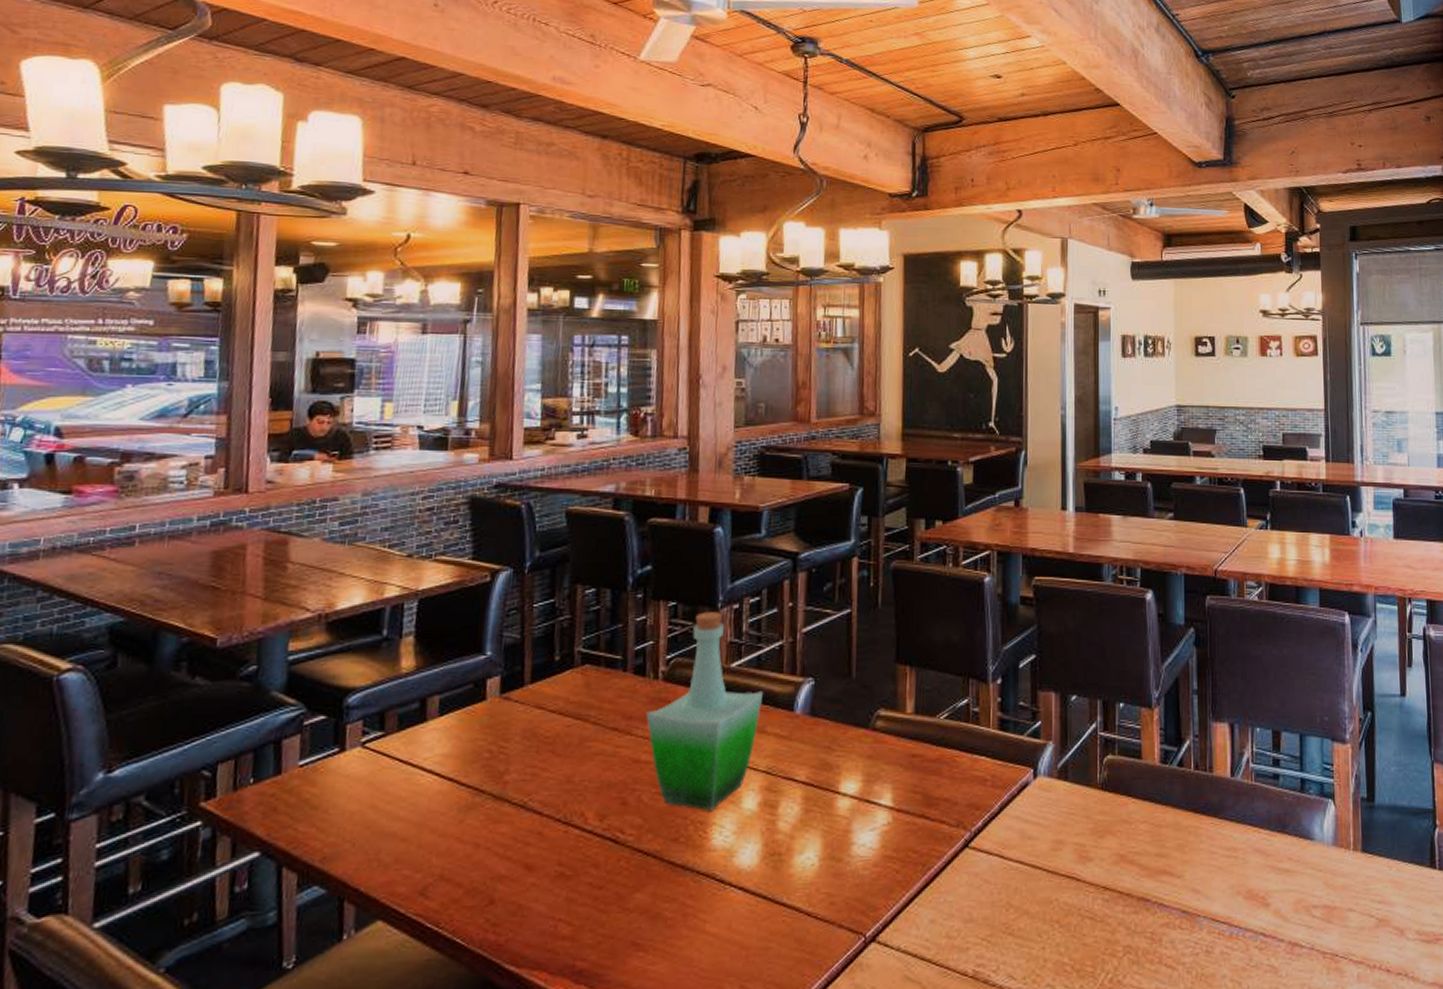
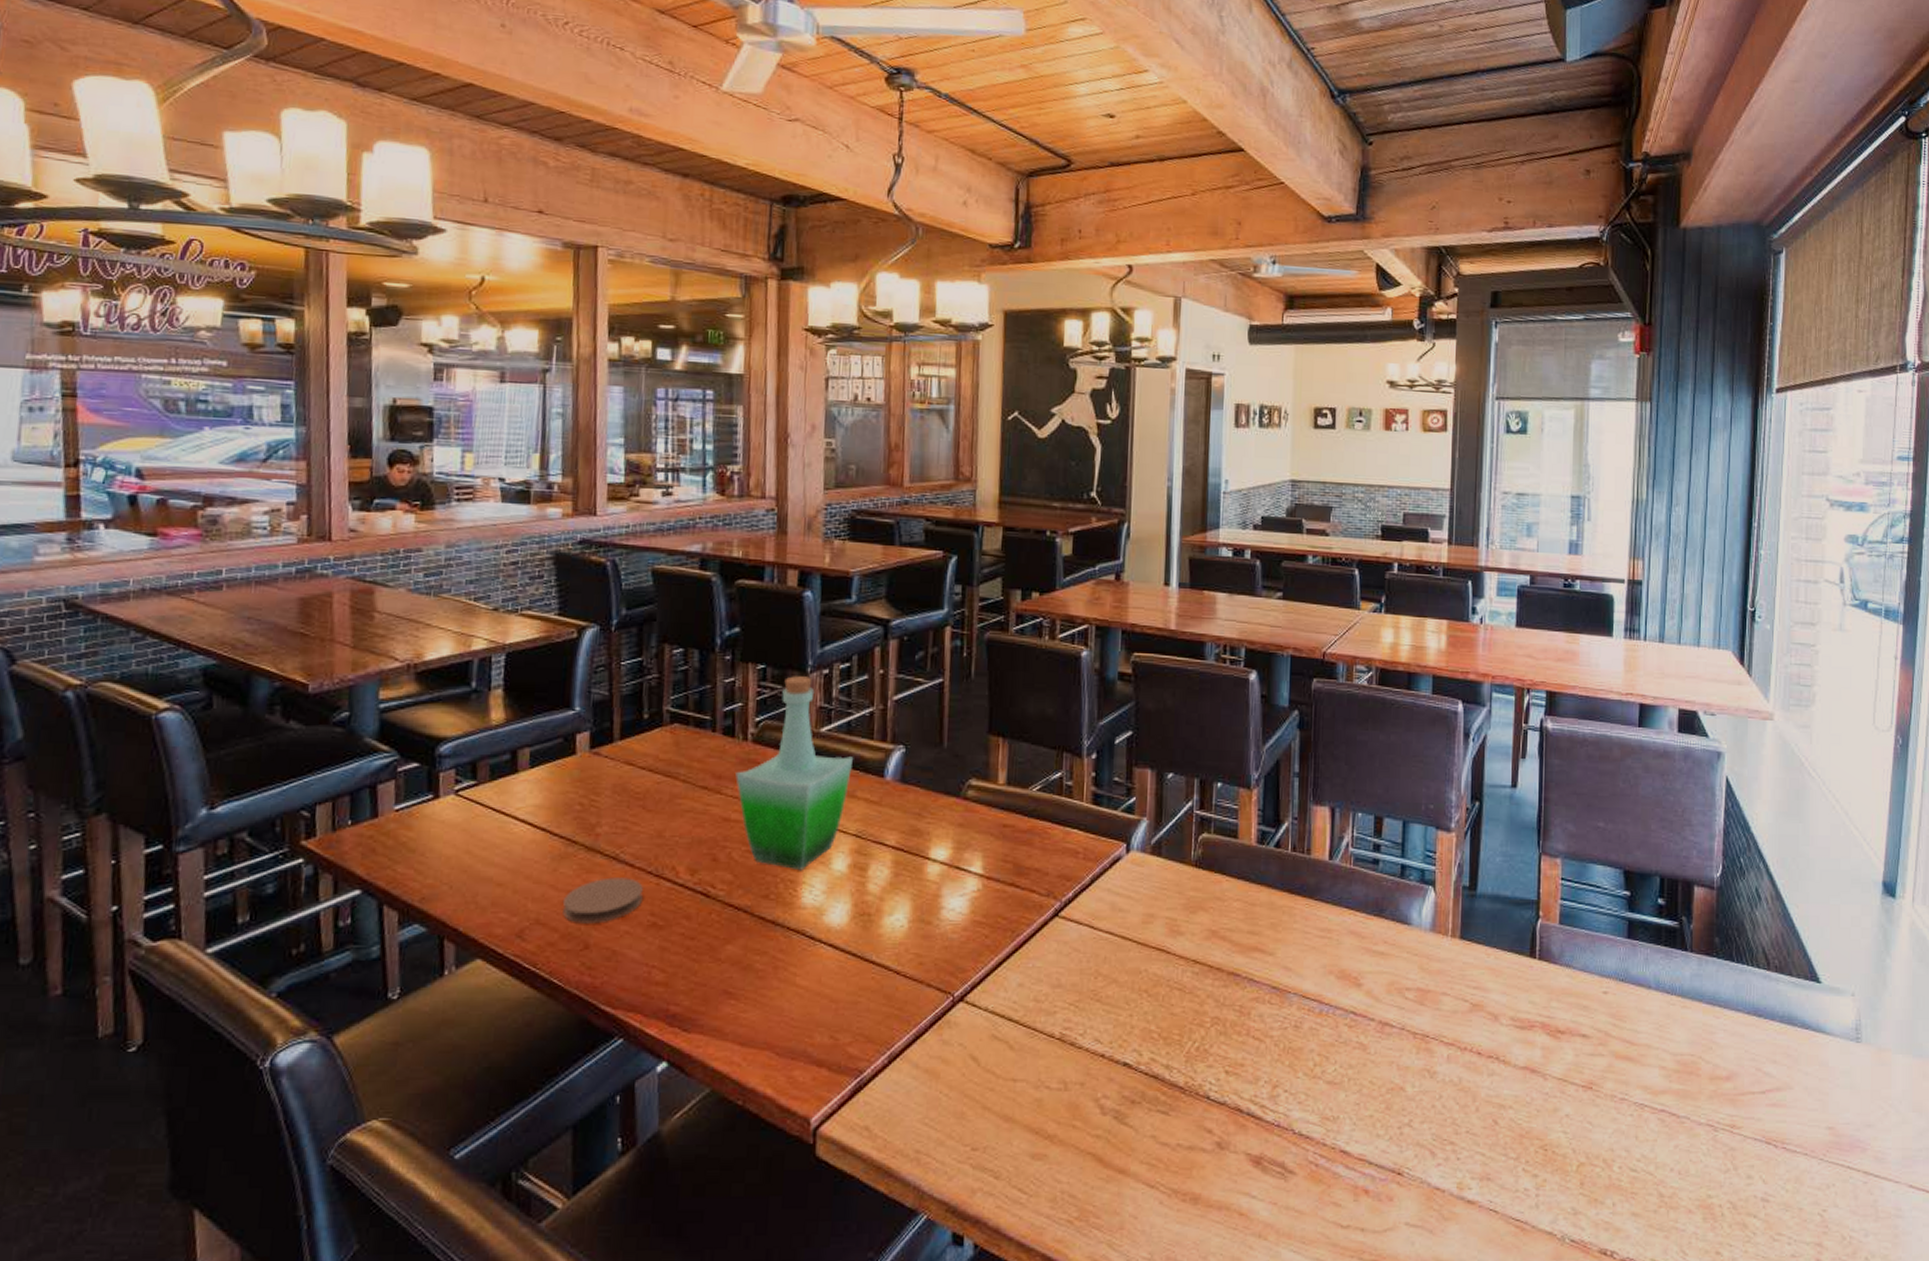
coaster: none [468,826,552,877] -> present [562,877,644,924]

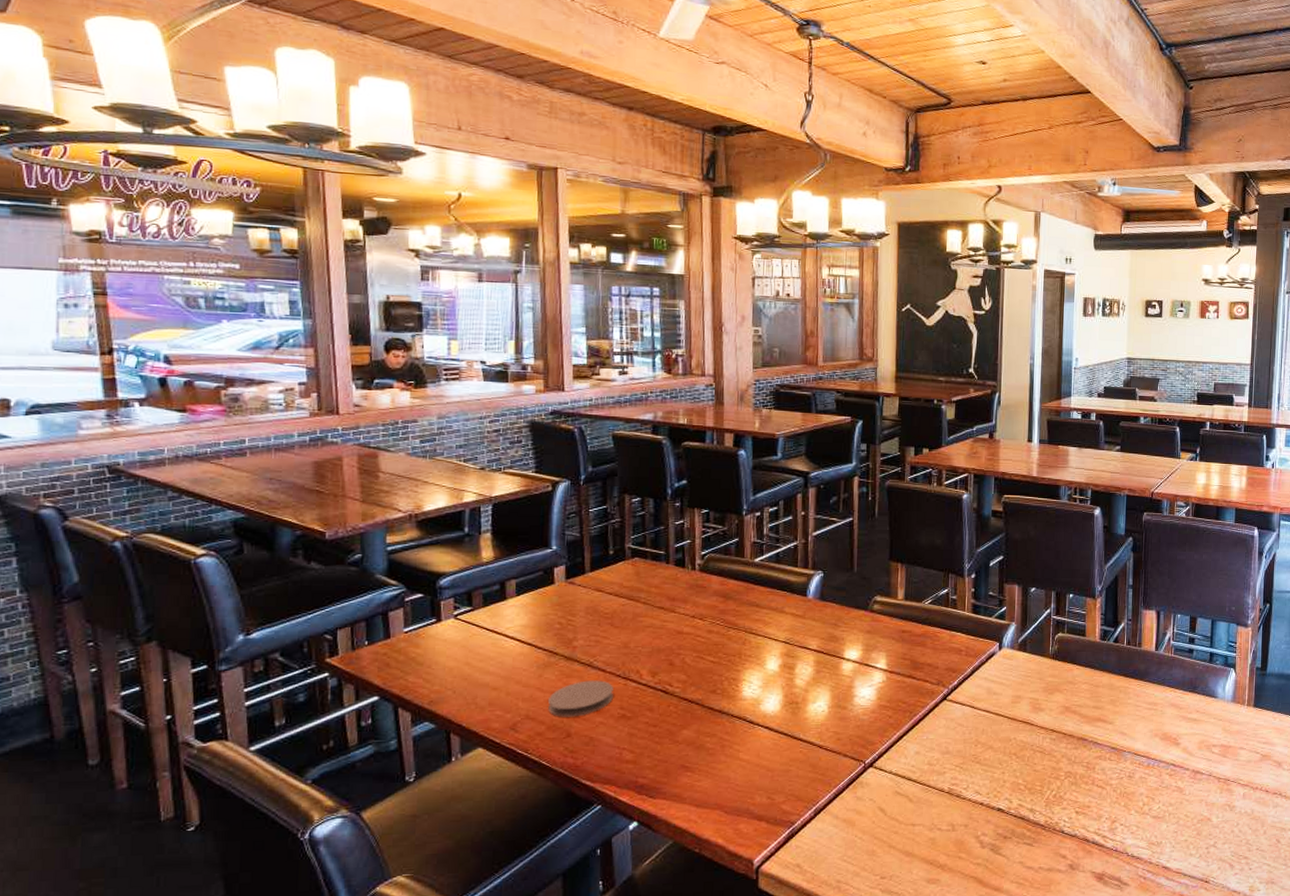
bottle: present [735,676,853,871] -> none [686,518,781,671]

